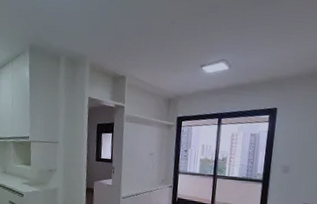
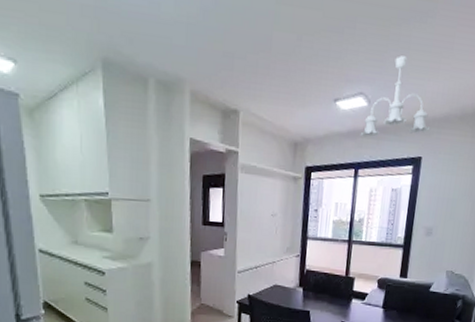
ceiling light fixture: none [222,30,284,94] -> present [360,55,431,138]

